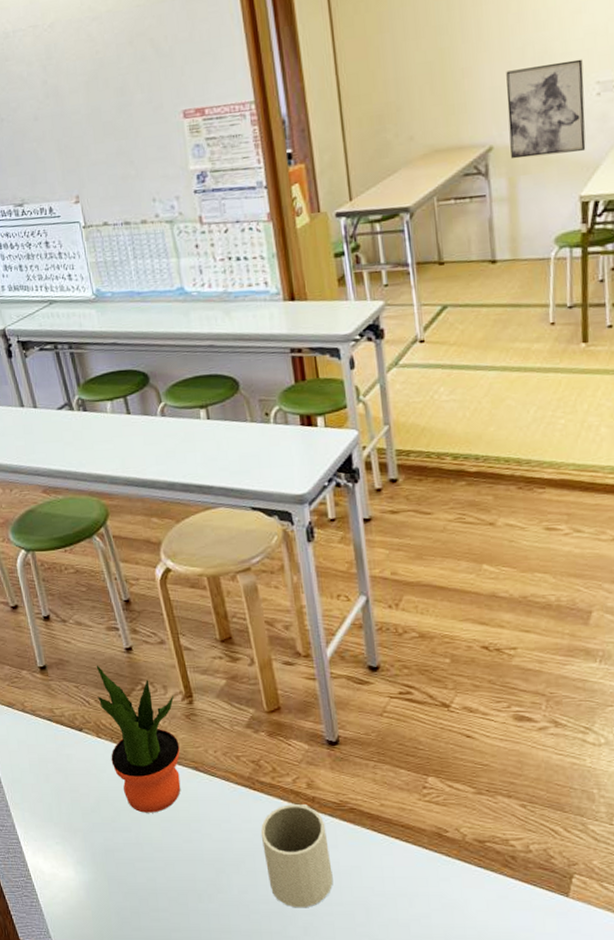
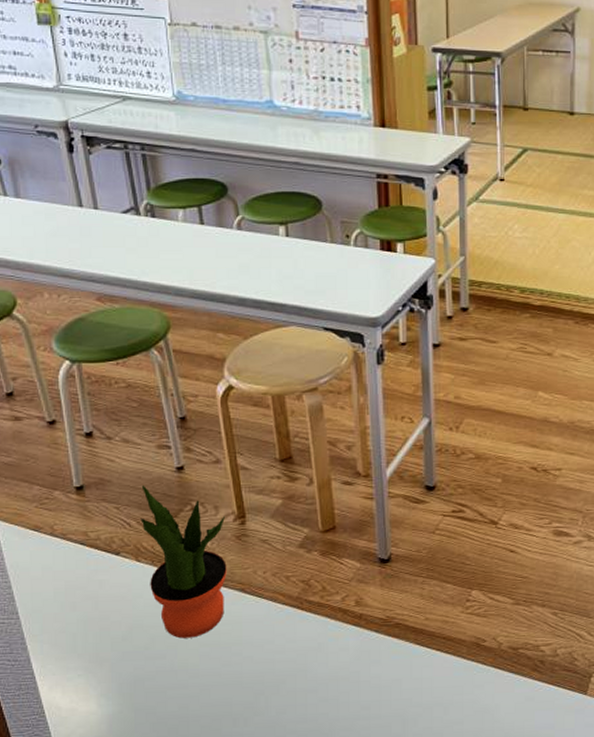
mug: present [260,804,333,908] -> none [304,622,373,725]

